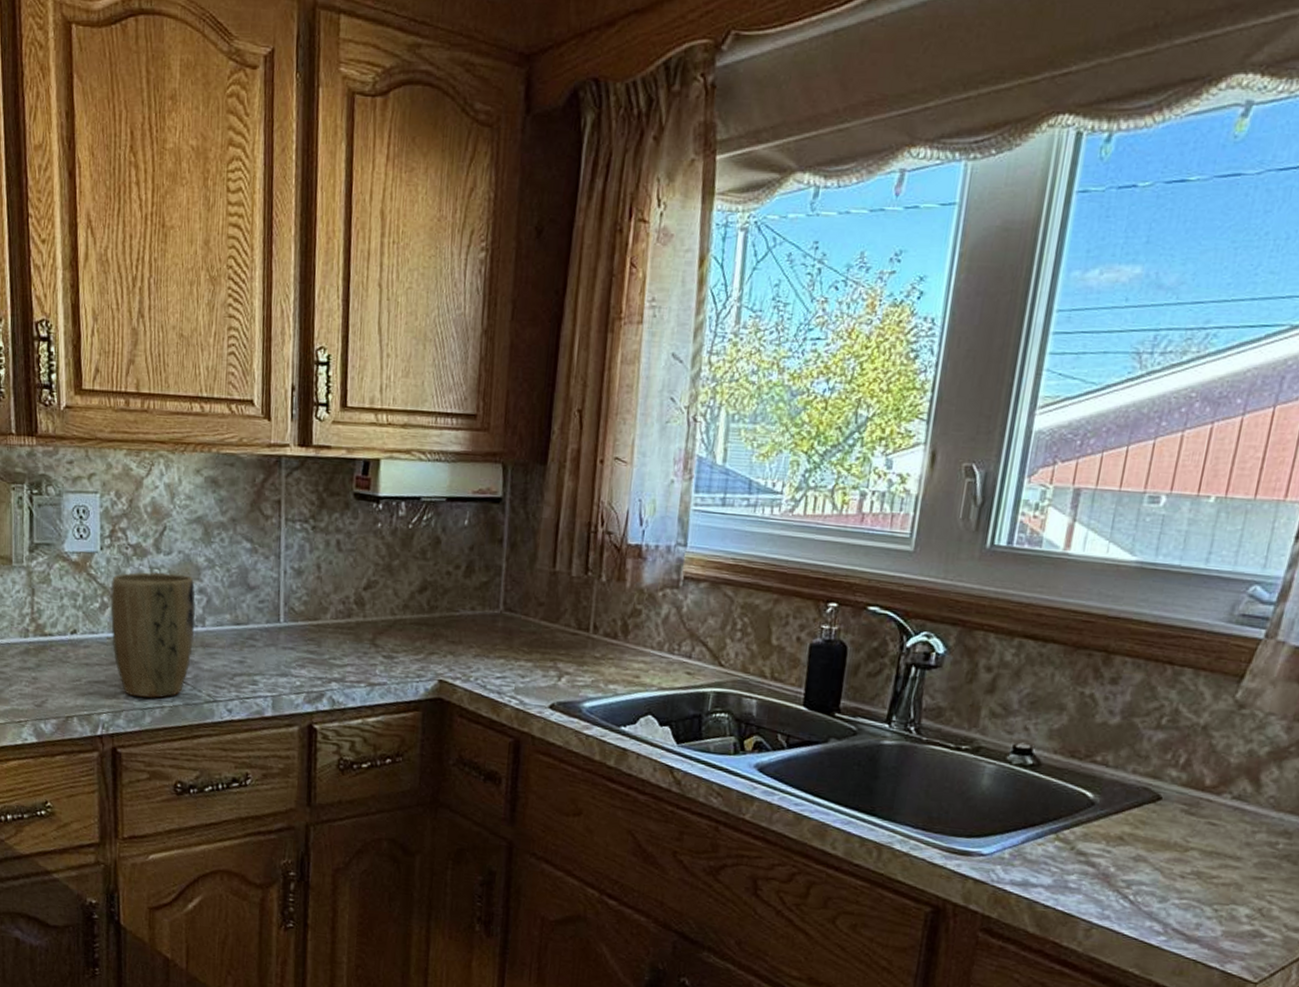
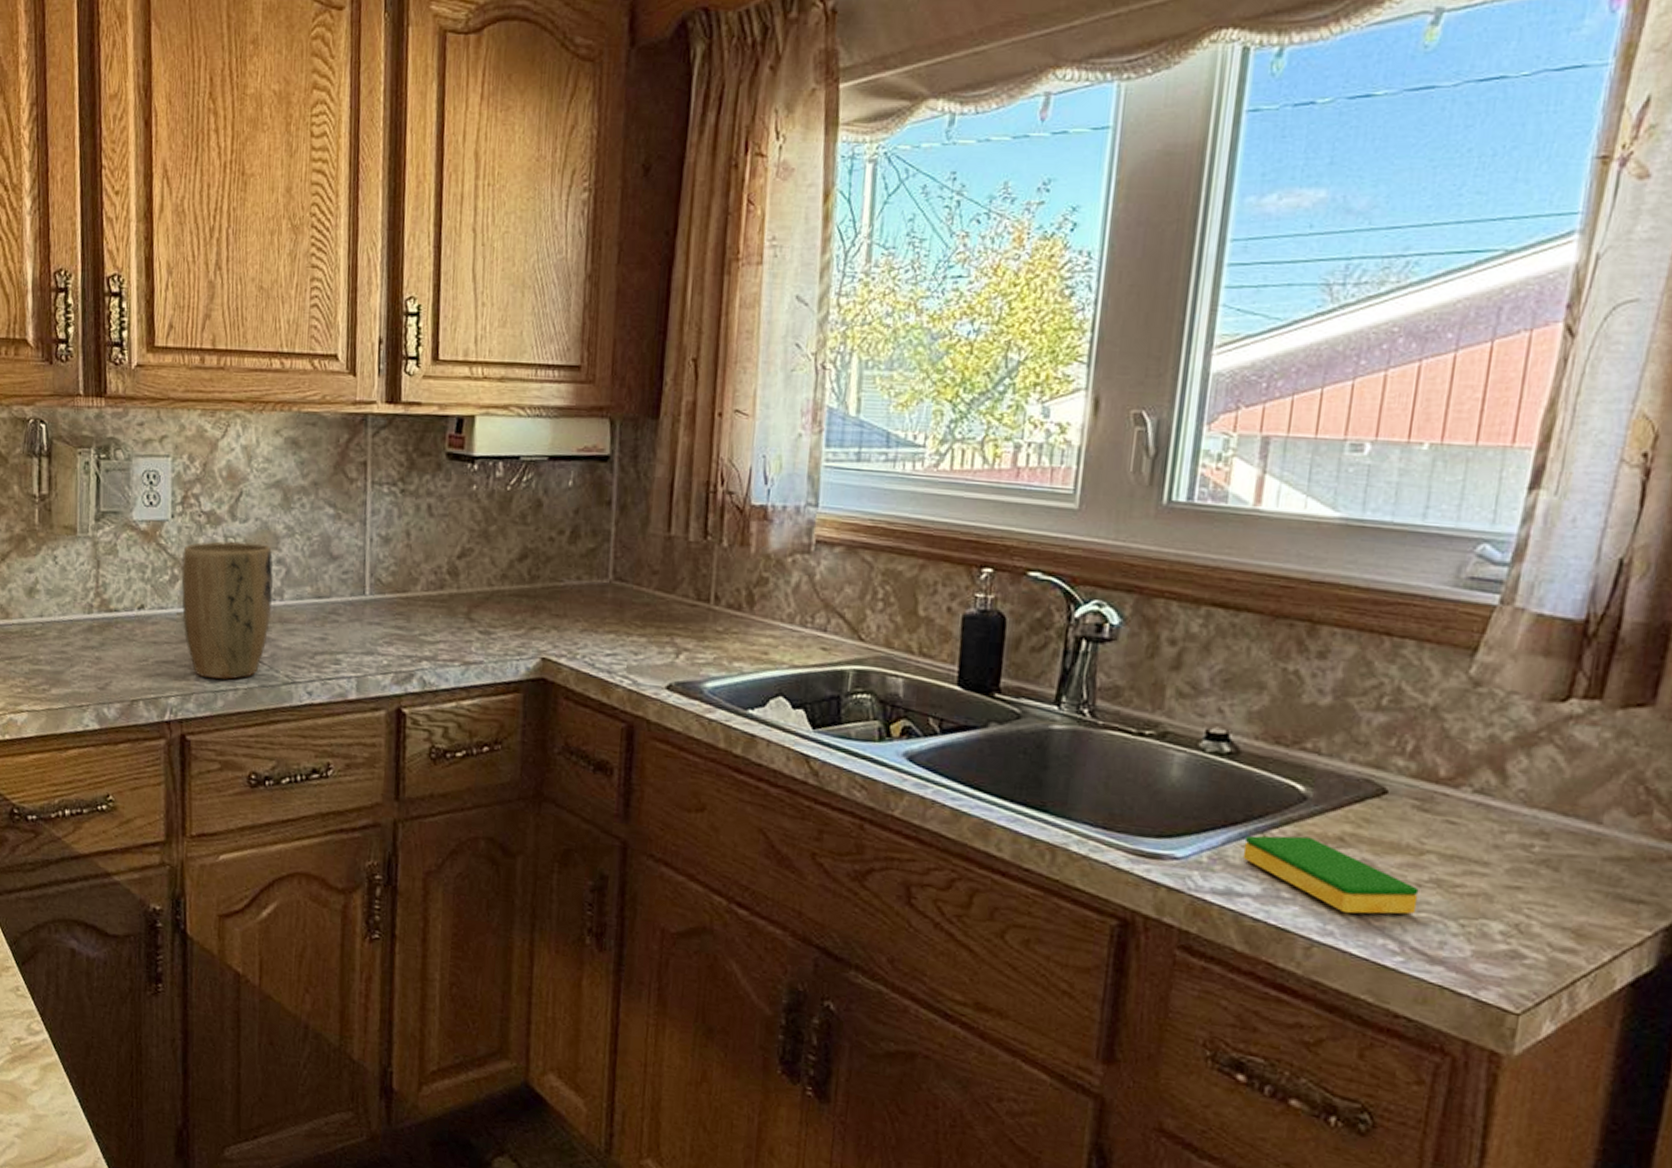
dish sponge: none [1038,835,1183,901] -> present [1242,835,1419,915]

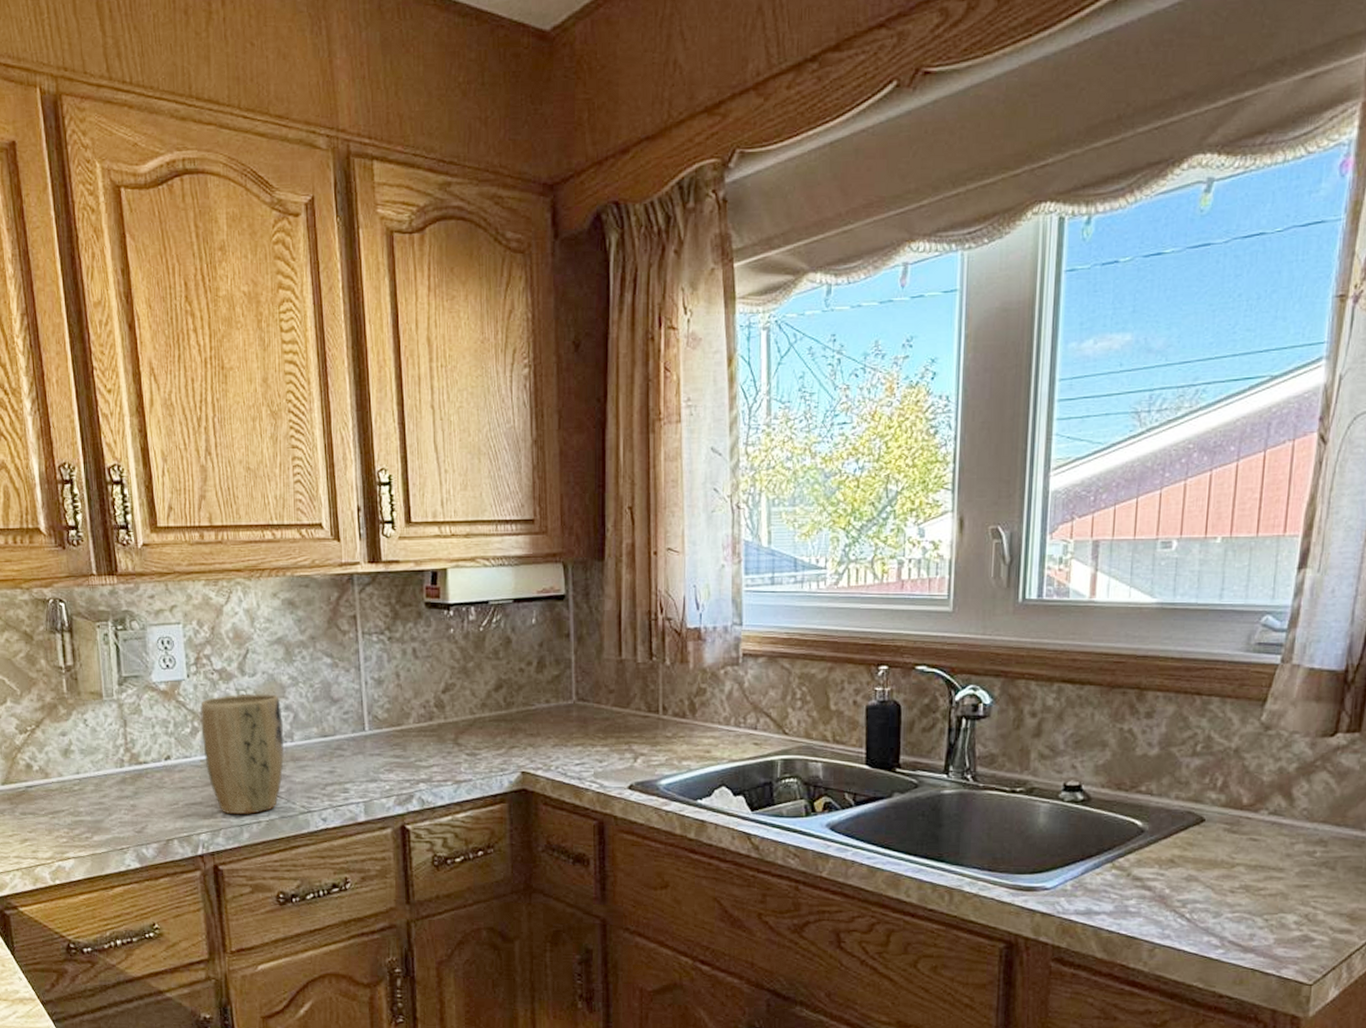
dish sponge: present [1242,835,1419,915] -> none [1097,862,1233,920]

